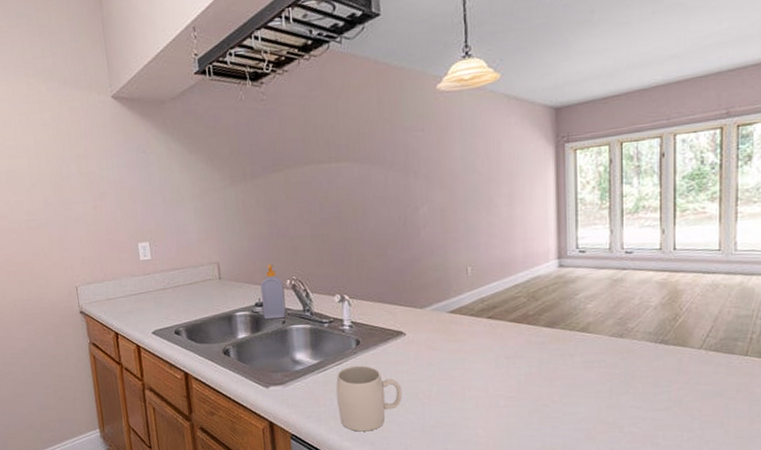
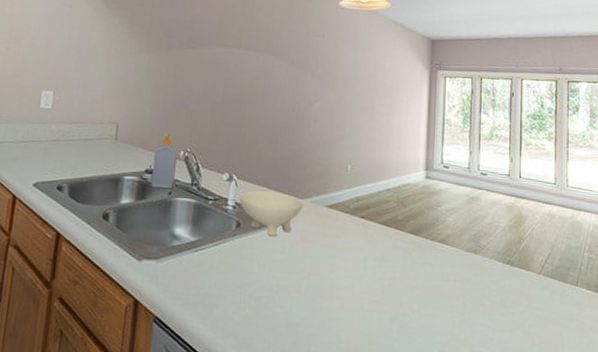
mug: present [335,365,403,432] -> none [207,248,274,323]
bowl: none [354,305,423,349] -> present [239,190,303,237]

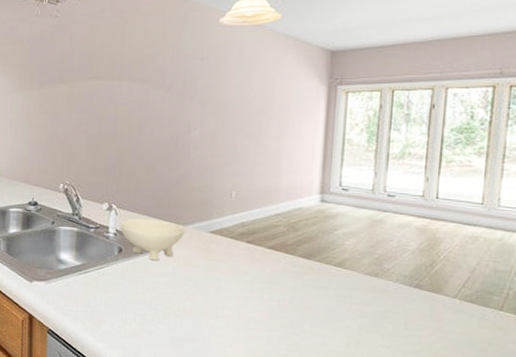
soap bottle: present [151,133,177,189] -> none [35,168,57,219]

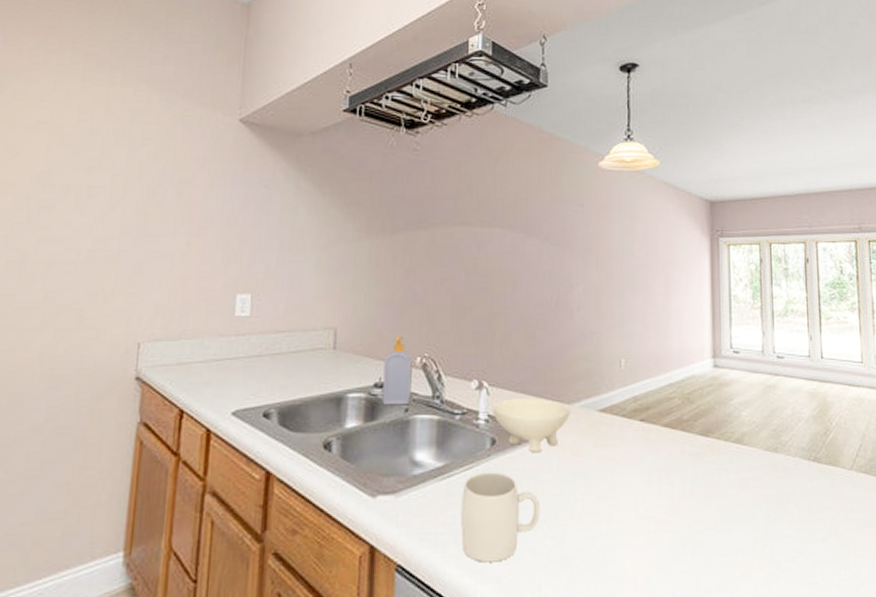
soap bottle: none [35,168,57,219] -> present [382,336,412,406]
mug: none [94,271,158,336] -> present [460,472,541,563]

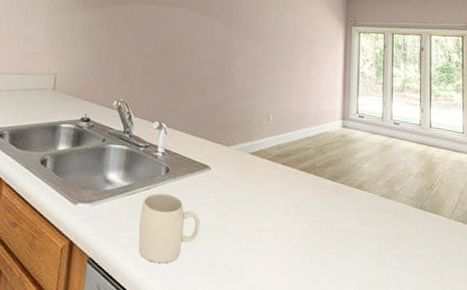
soap bottle: present [382,336,412,406] -> none [86,84,111,137]
bowl: present [492,397,570,453] -> none [168,138,228,182]

